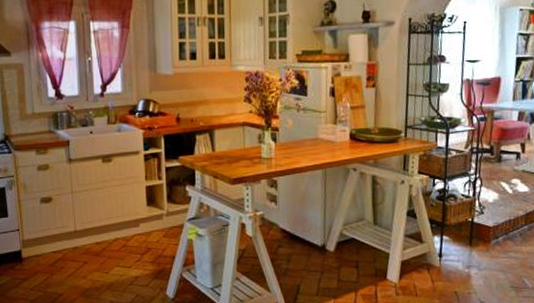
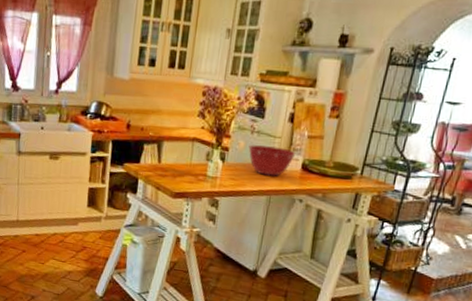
mixing bowl: none [297,120,343,150] -> present [248,145,296,176]

